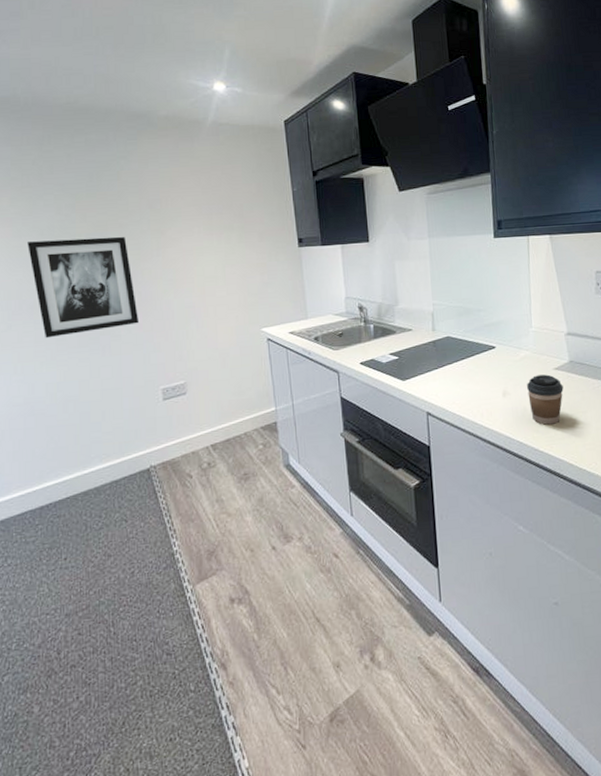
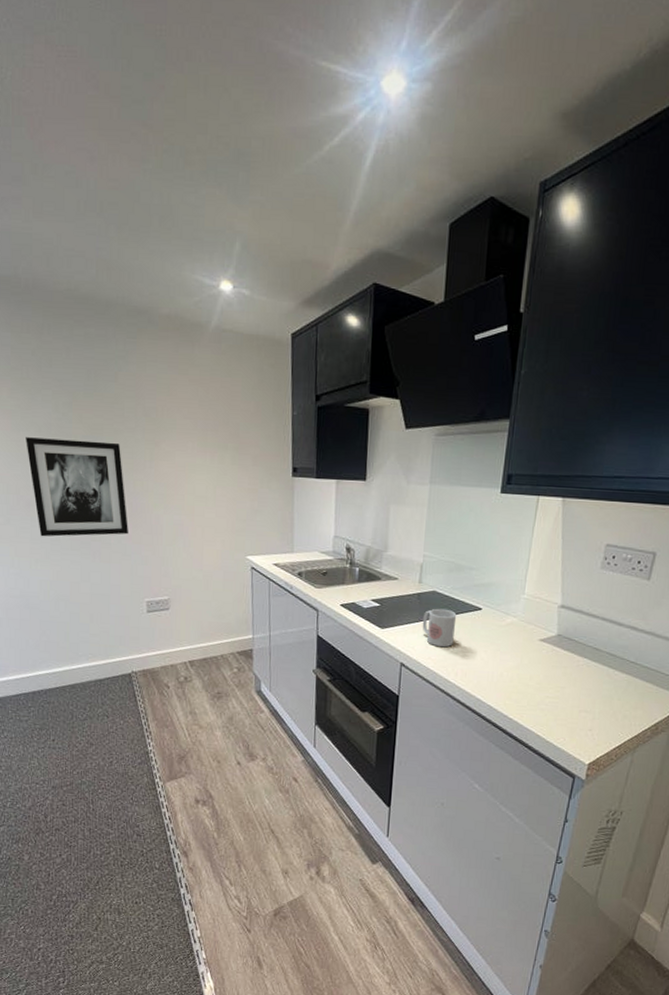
mug: none [441,352,474,391] -> present [422,608,457,648]
coffee cup: present [527,374,564,425] -> none [506,643,546,695]

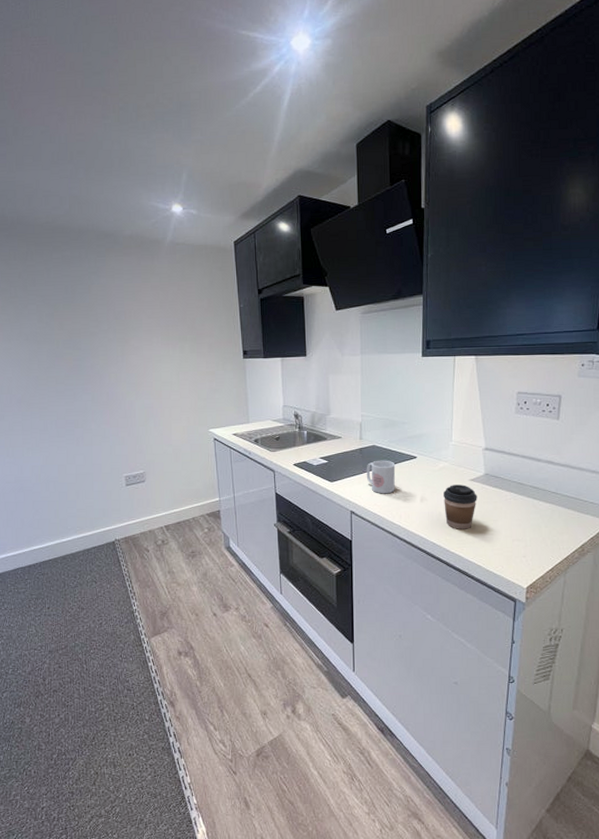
wall art: present [26,437,128,537] -> none [15,343,106,428]
coffee cup: none [506,643,546,695] -> present [443,485,477,529]

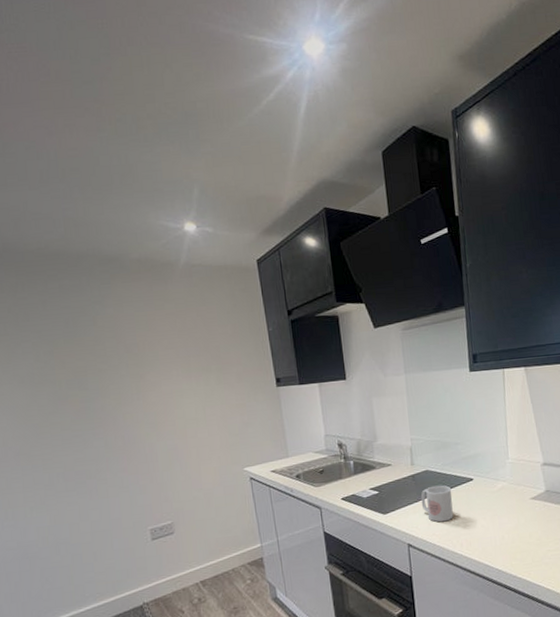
coffee cup: present [443,485,477,529] -> none [504,504,540,553]

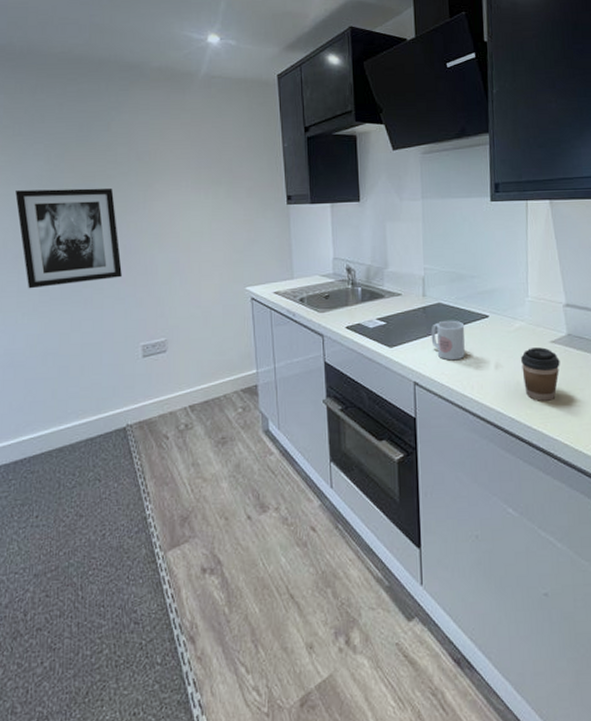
wall art: none [9,381,123,484] -> present [15,188,122,289]
coffee cup: none [504,504,540,553] -> present [521,347,560,401]

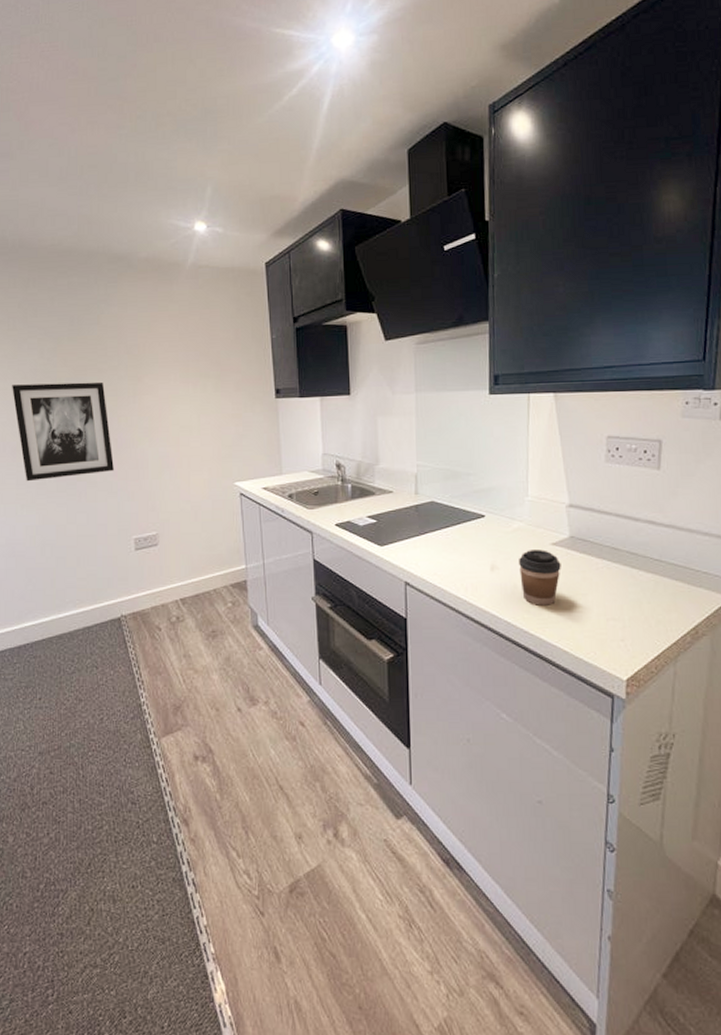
mug: present [430,320,465,361] -> none [423,519,460,561]

